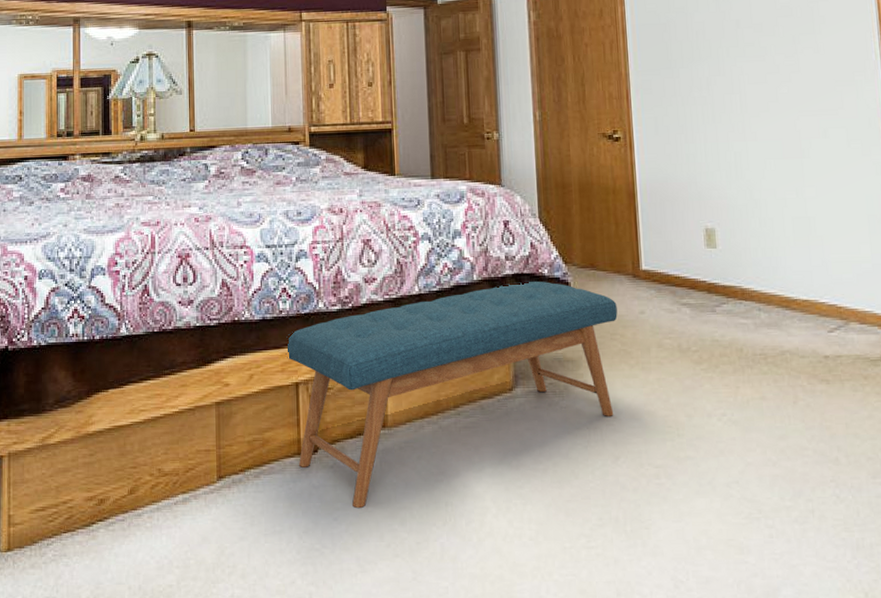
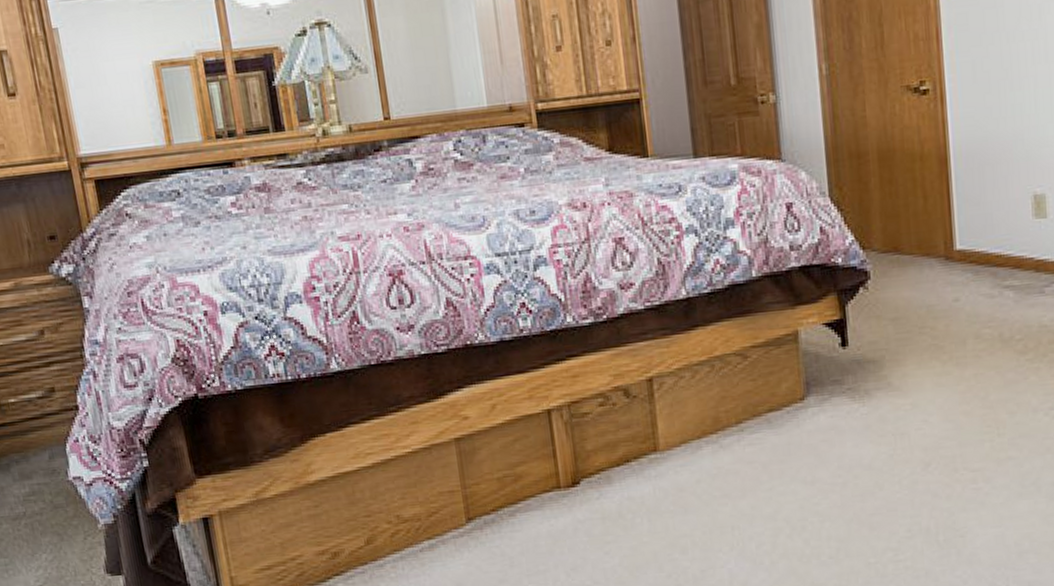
bench: present [286,281,618,508] -> none [531,272,927,540]

